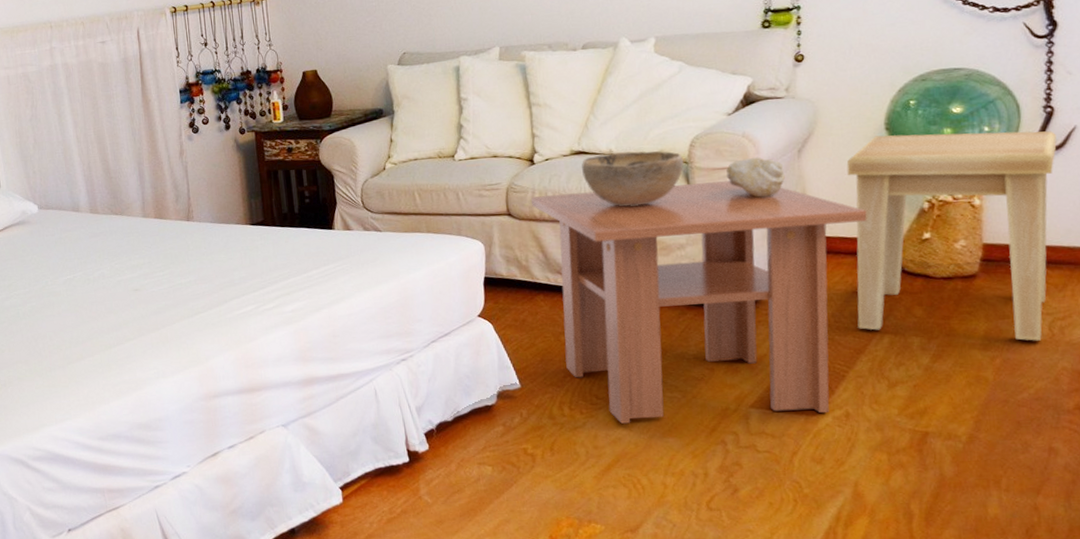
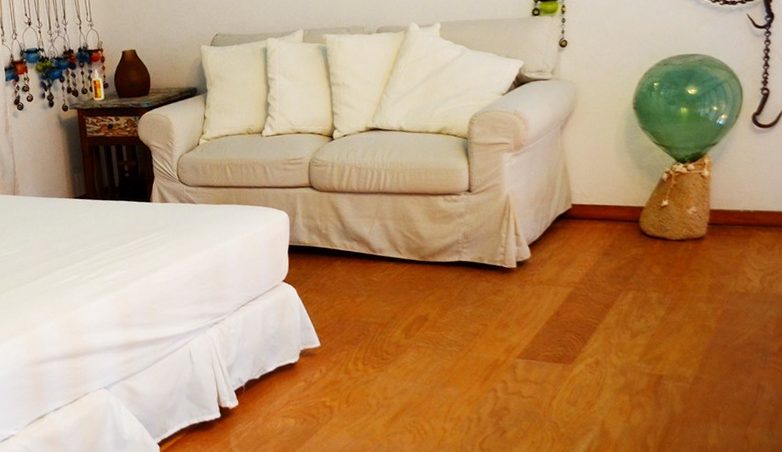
coffee table: present [531,181,867,424] -> none [331,155,617,376]
decorative bowl: present [582,150,684,207] -> none [375,127,464,179]
seashell: present [726,156,785,198] -> none [500,133,550,170]
side table: present [846,131,1057,341] -> none [601,110,771,294]

